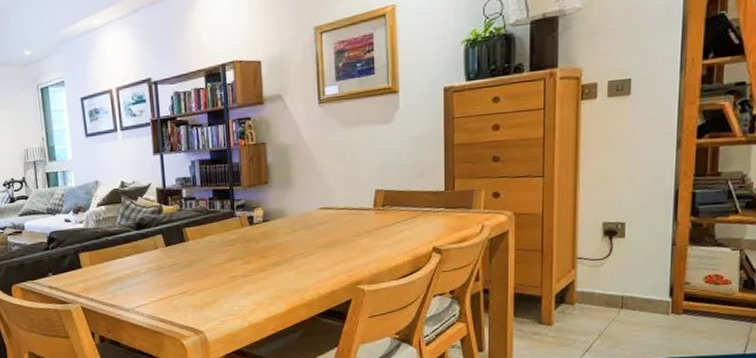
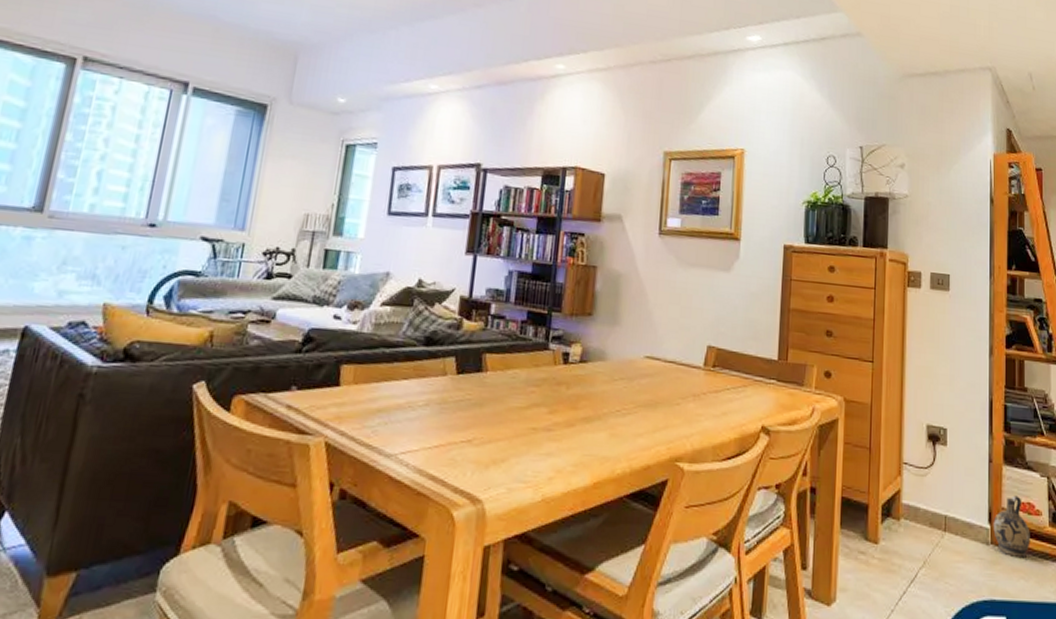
ceramic jug: none [674,270,717,322] -> present [993,495,1030,557]

